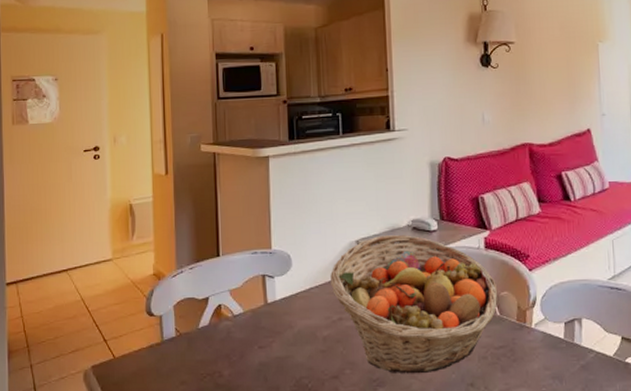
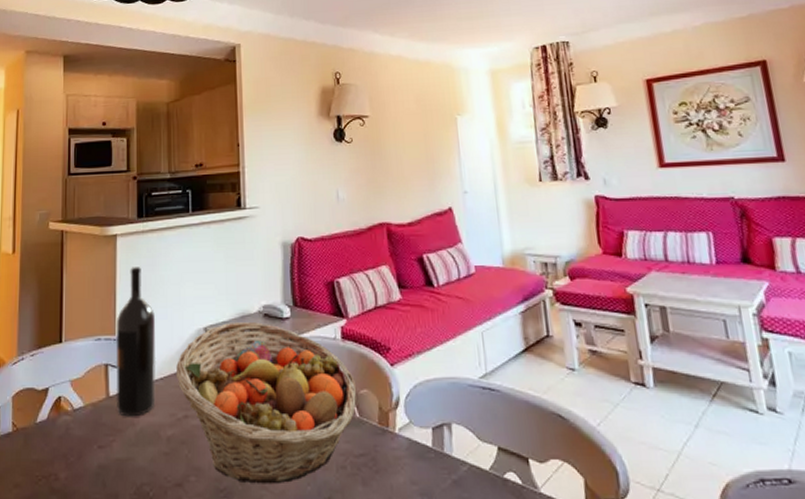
wine bottle: none [271,186,312,321] -> present [116,267,156,417]

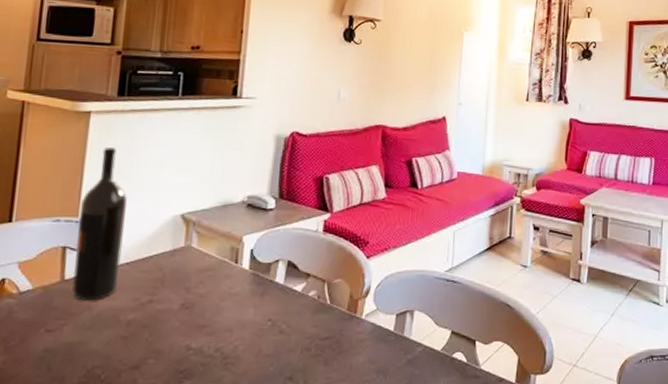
fruit basket: present [176,321,357,484] -> none [145,210,332,366]

